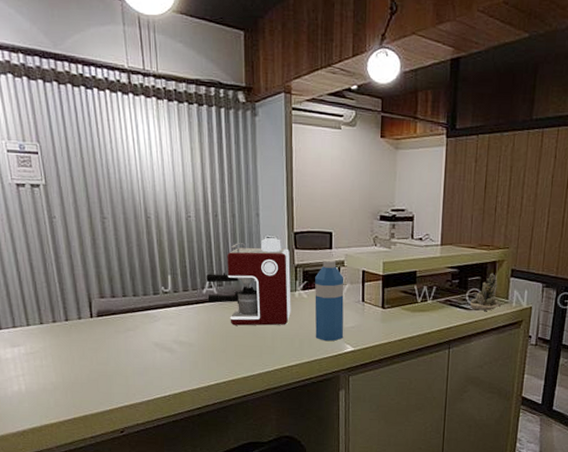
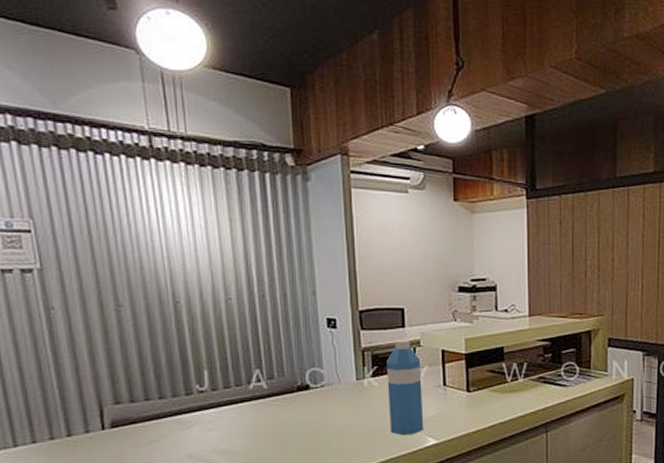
coffee maker: present [206,237,291,326] -> none [252,318,360,425]
succulent planter: present [470,273,502,311] -> none [566,343,601,387]

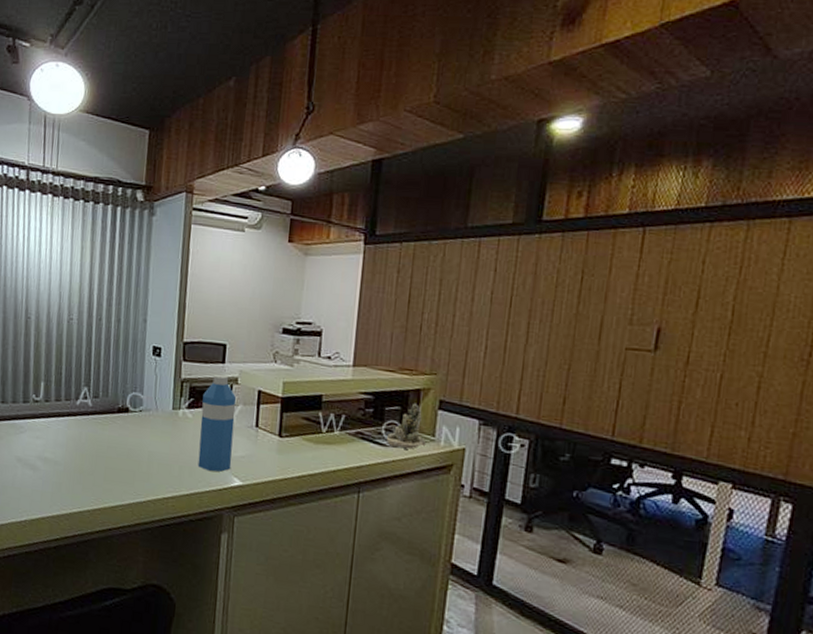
succulent planter: none [566,343,601,387] -> present [387,403,427,449]

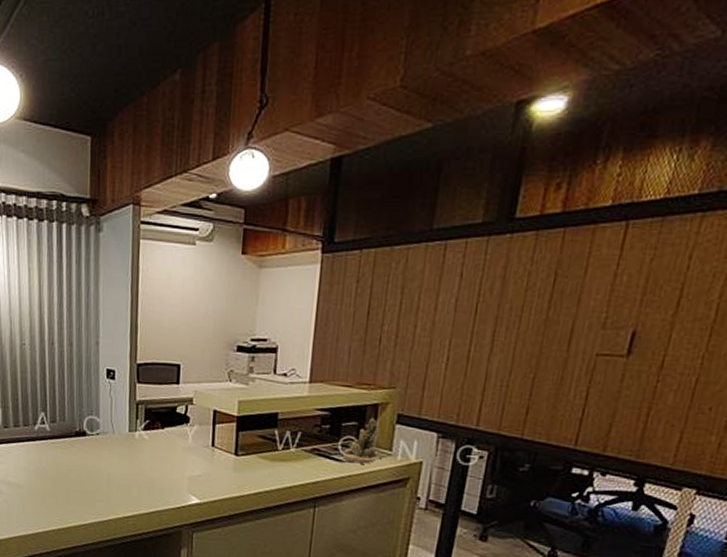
water bottle: present [197,374,236,472] -> none [156,395,192,491]

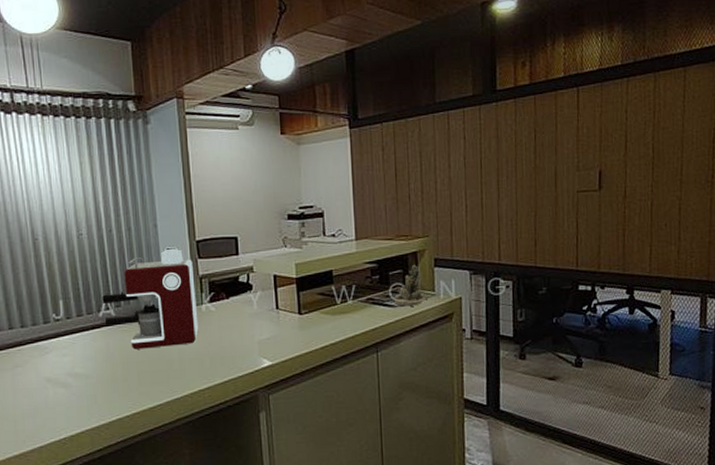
coffee maker: none [38,369,132,470] -> present [102,248,199,350]

